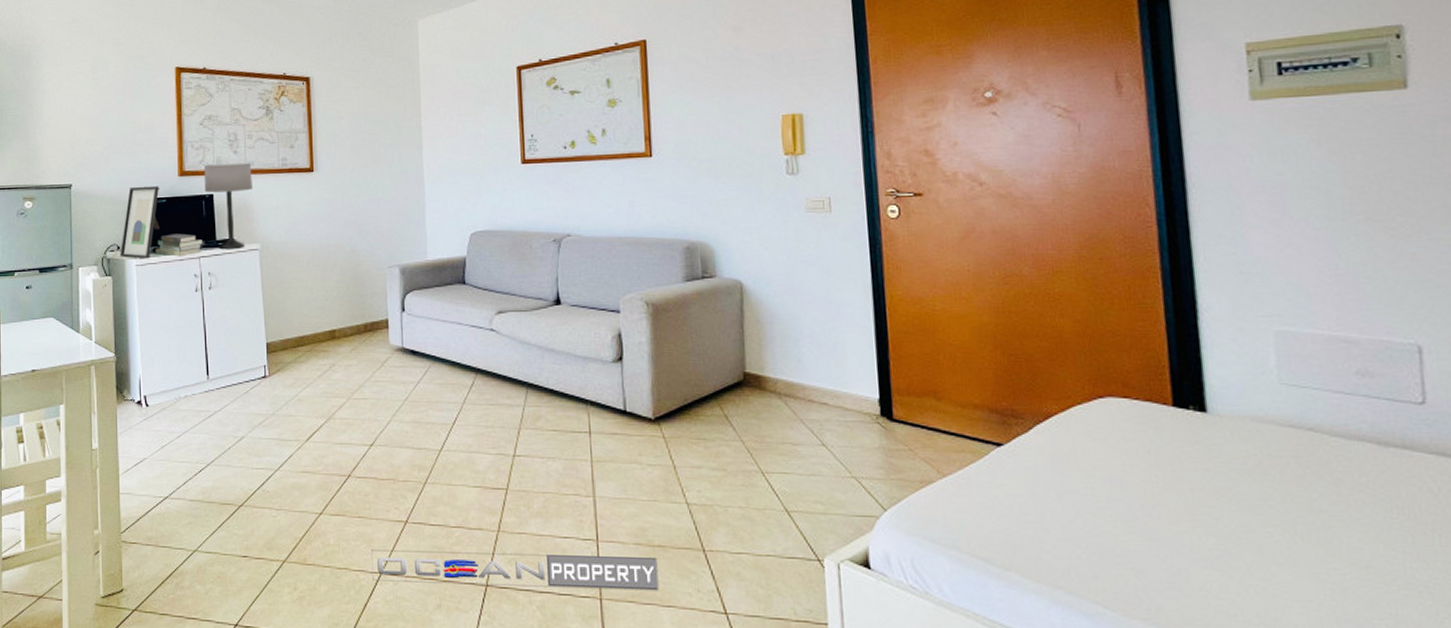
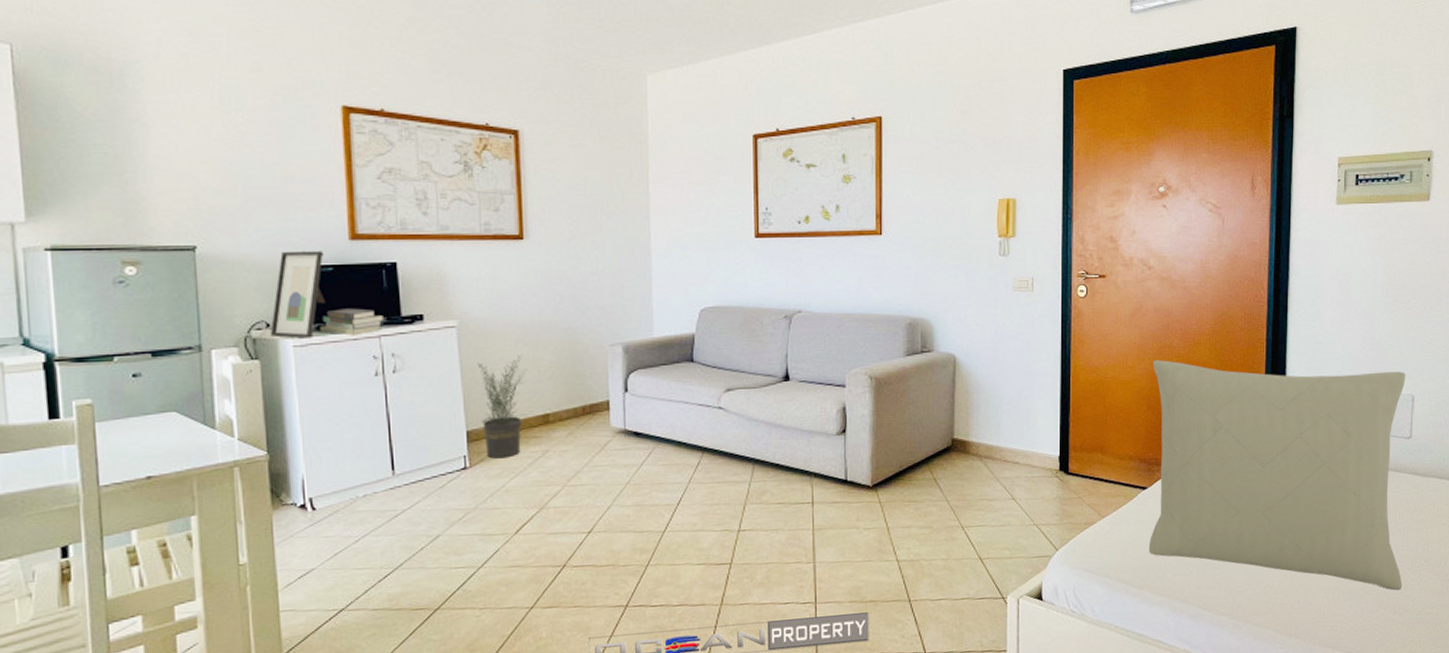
table lamp: present [204,162,252,250] -> none [383,225,447,327]
potted plant: none [275,275,316,369] -> present [477,355,527,459]
pillow: none [996,291,1443,619] -> present [1148,360,1406,590]

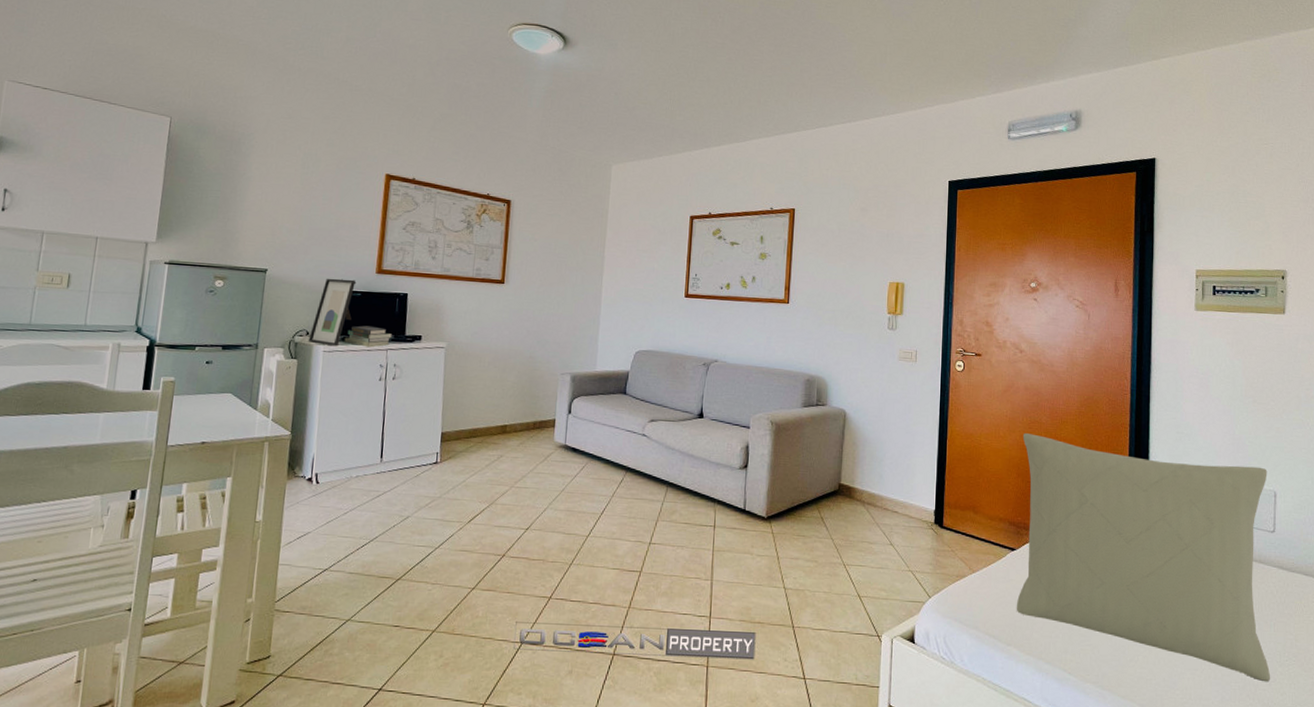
potted plant: present [477,355,527,459] -> none [453,375,494,458]

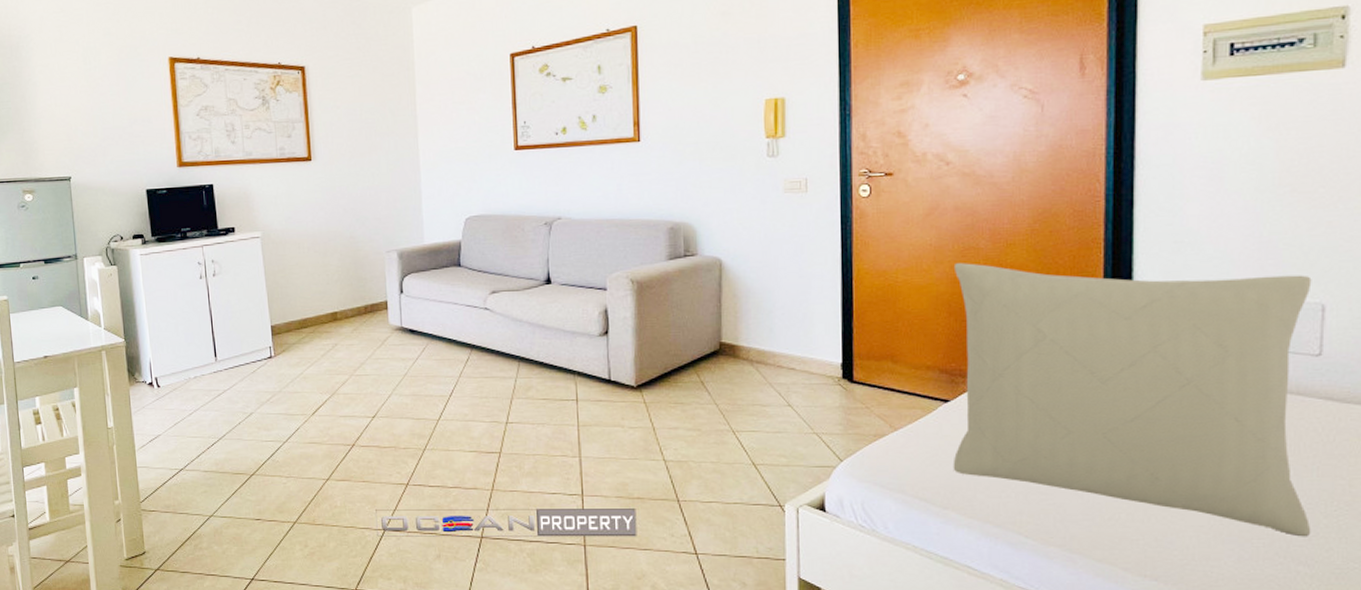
picture frame: present [308,278,357,347] -> none [123,176,162,248]
books: present [344,325,392,347] -> none [158,223,205,246]

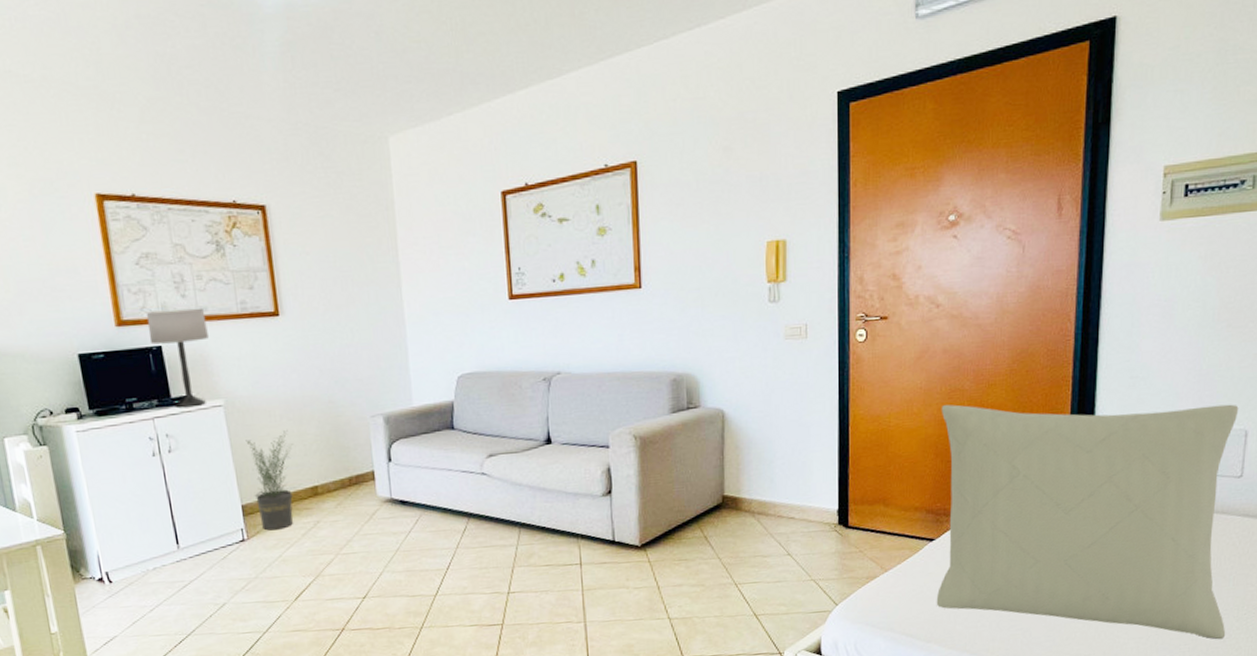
table lamp: none [203,152,252,238] -> present [147,307,209,408]
potted plant: none [277,261,317,350] -> present [245,430,293,531]

